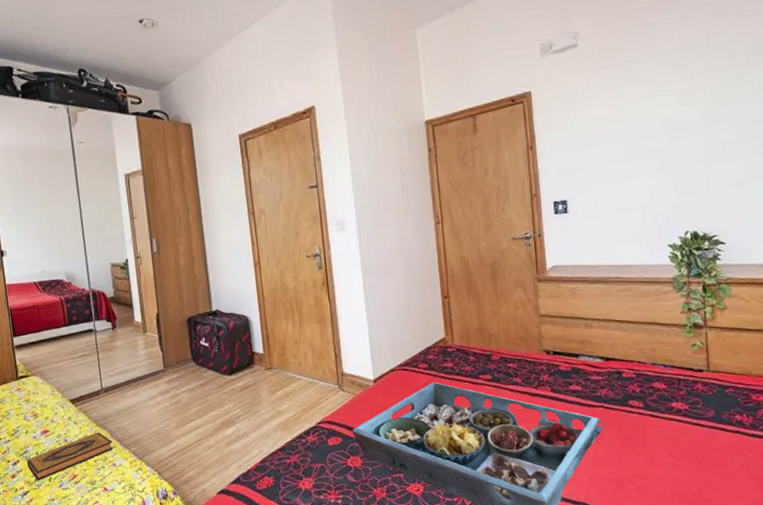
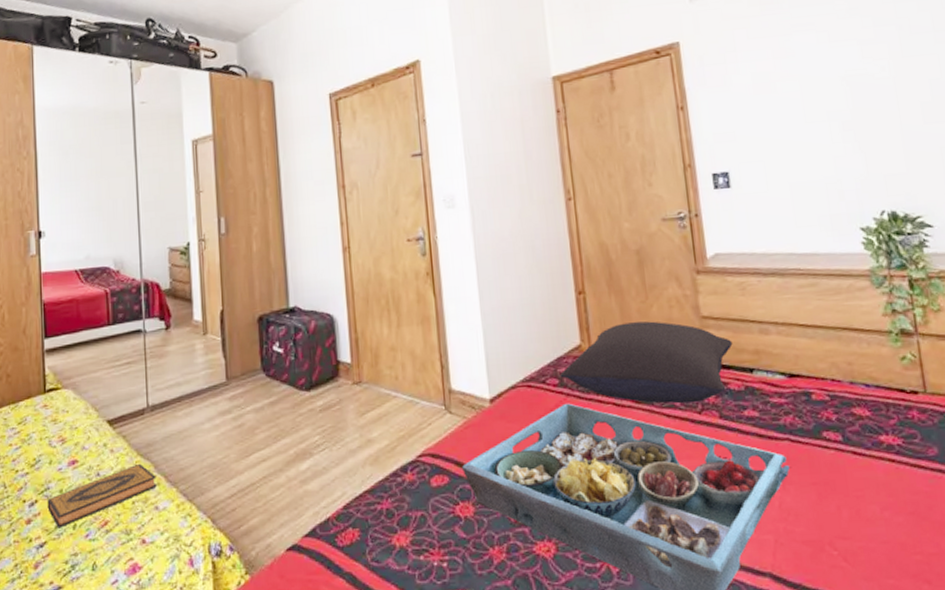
pillow: none [428,319,564,382] -> present [559,321,733,404]

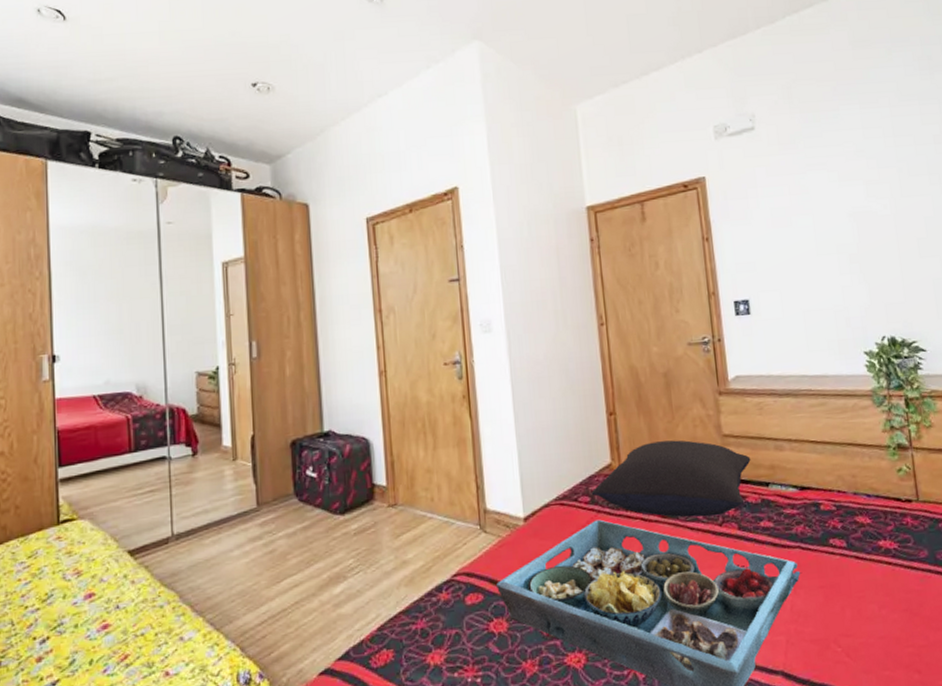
hardback book: present [47,463,157,528] -> none [60,593,182,665]

